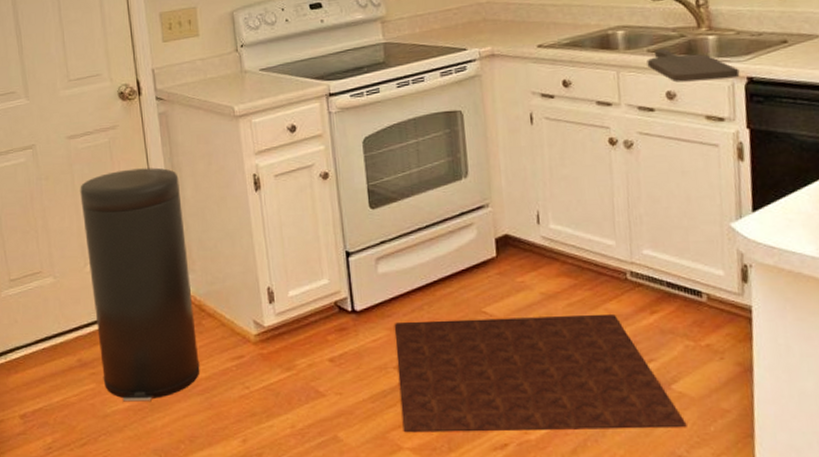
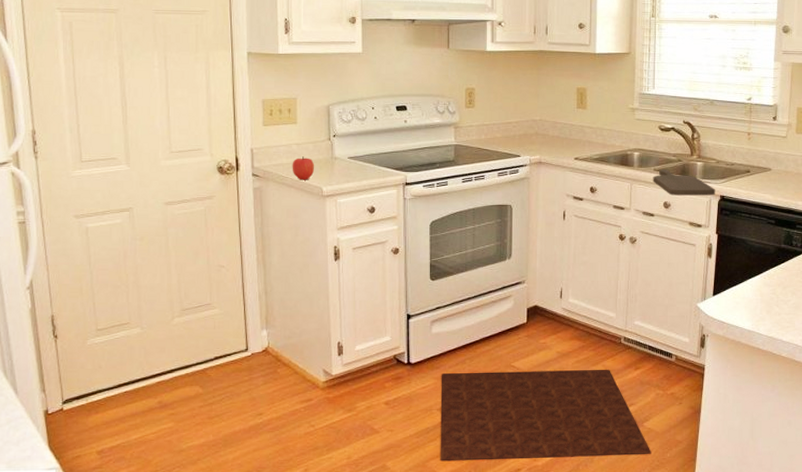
pedal bin: present [80,167,200,403] -> none [173,235,272,440]
fruit: none [197,73,224,101] -> present [292,156,315,180]

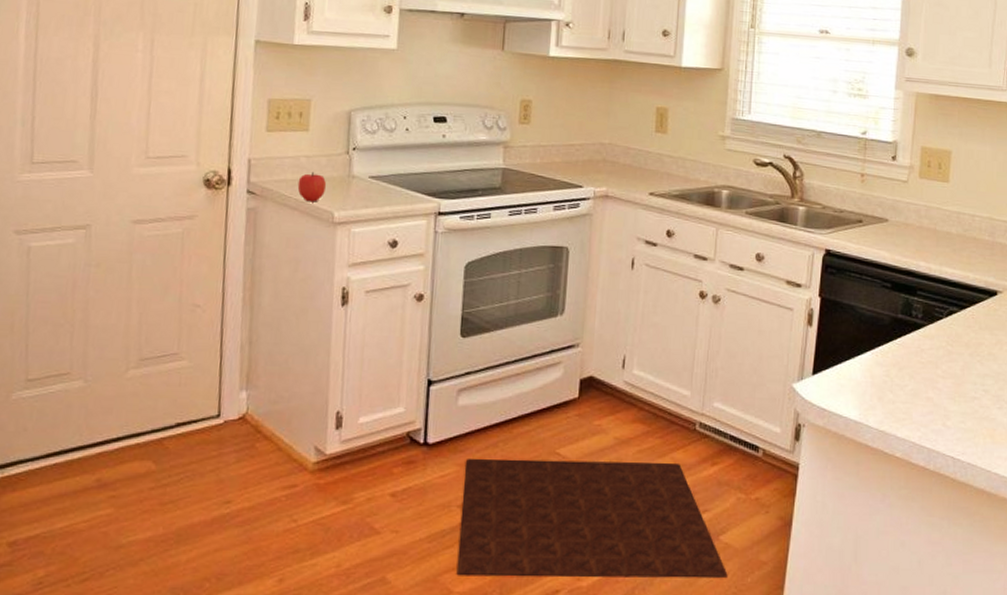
cutting board: present [653,169,716,196] -> none [744,212,820,249]

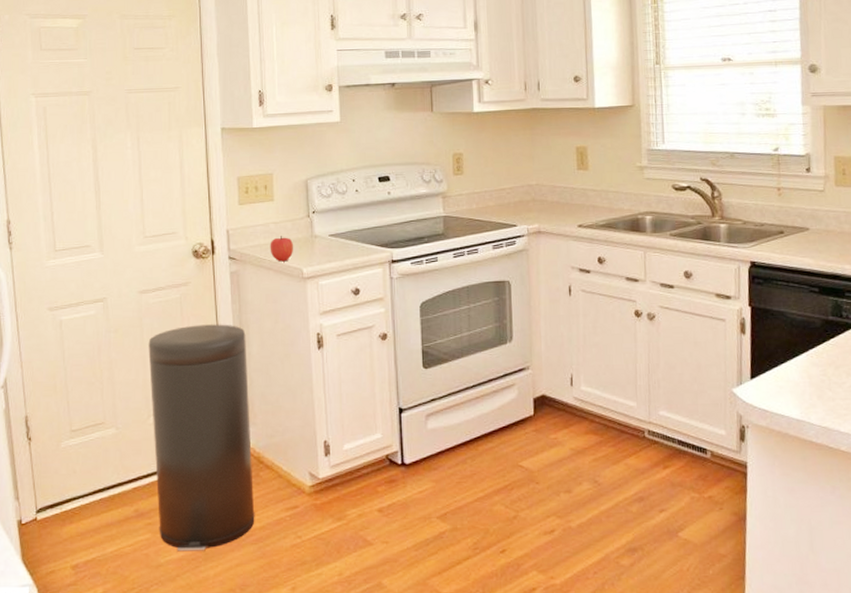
pedal bin: none [124,266,258,533] -> present [148,324,255,553]
doormat: present [456,459,728,577] -> none [440,469,690,578]

